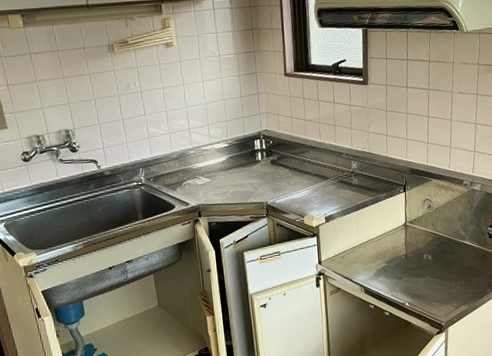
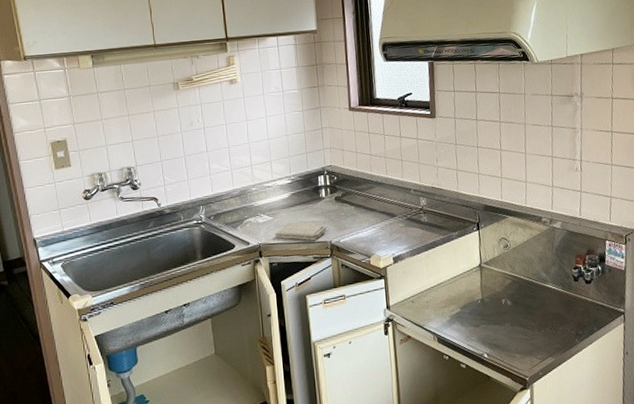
washcloth: none [213,184,263,202] -> present [275,222,327,241]

